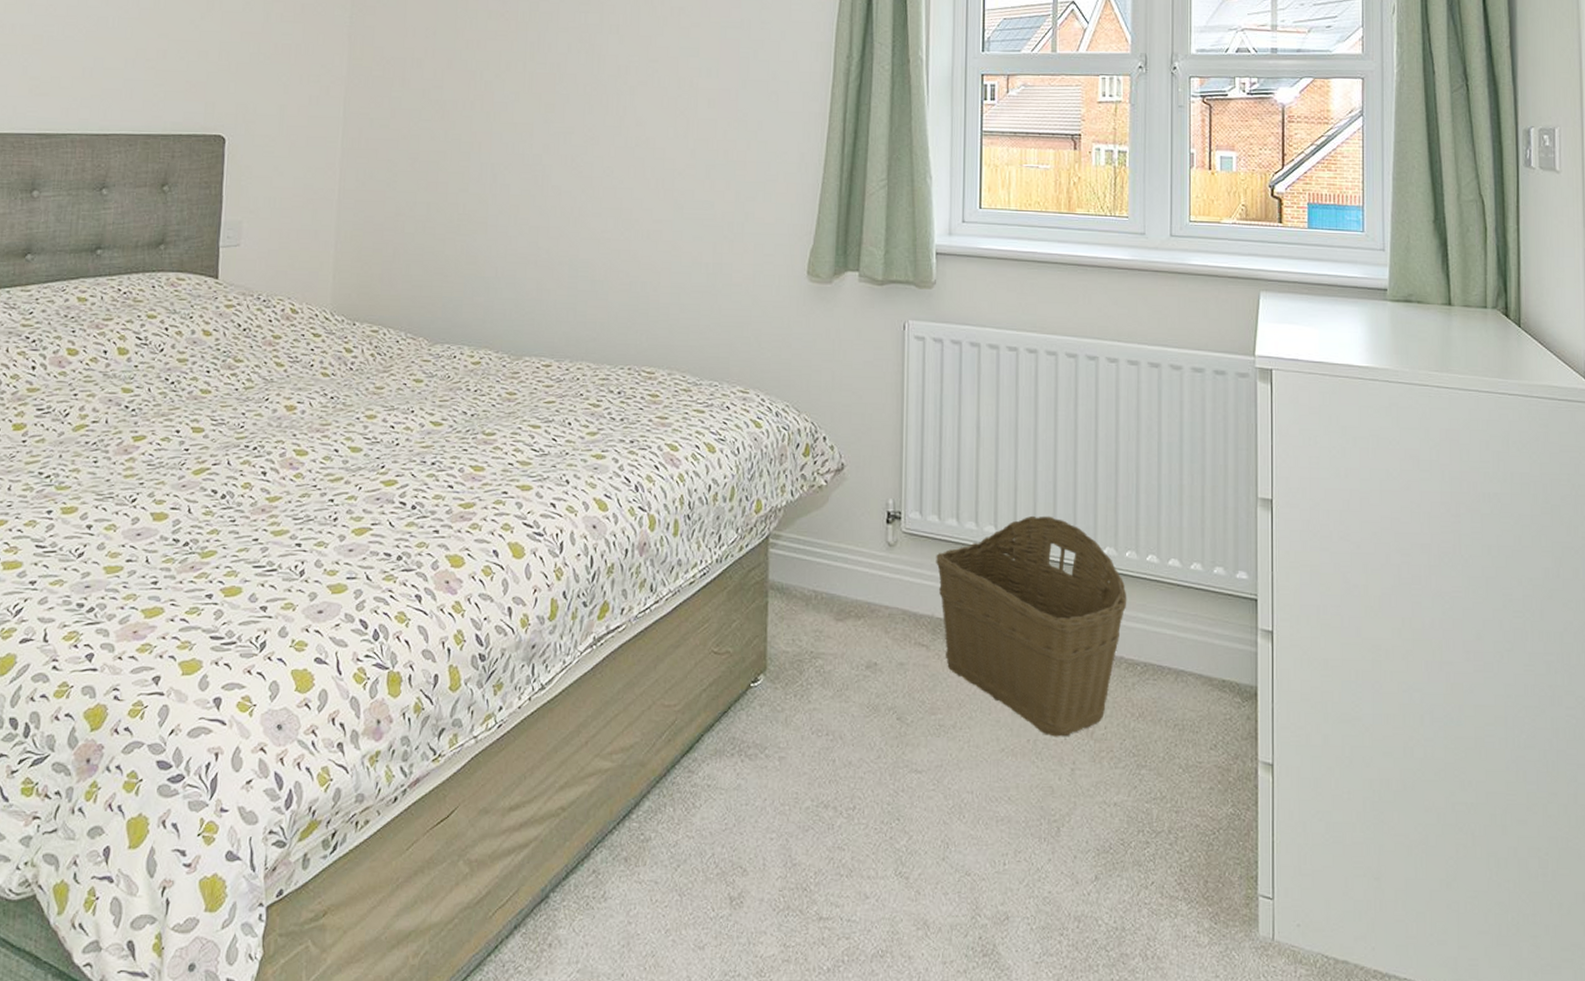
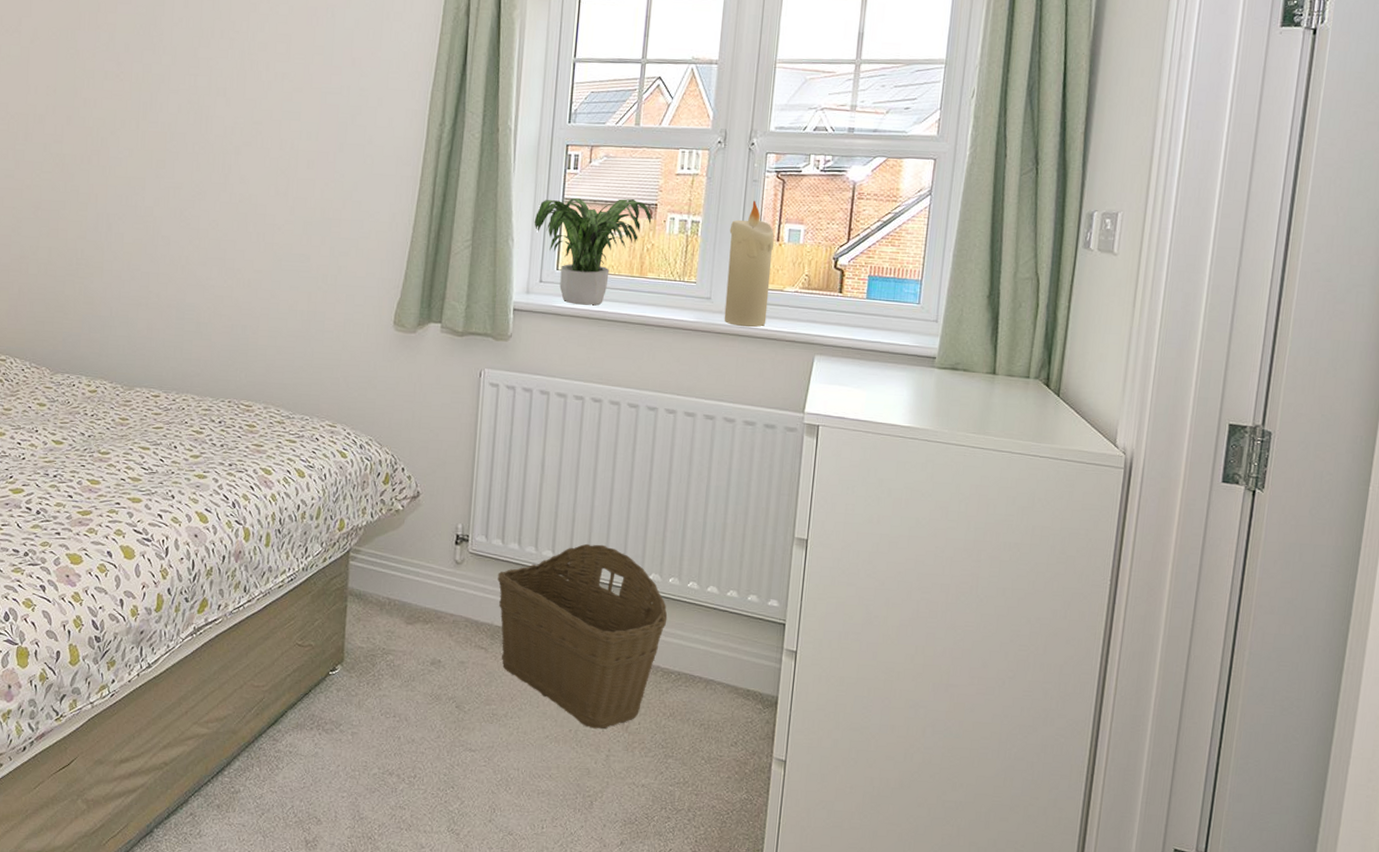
potted plant: none [952,129,1076,247] -> present [534,198,652,306]
candle: none [1158,127,1206,264] -> present [724,200,775,328]

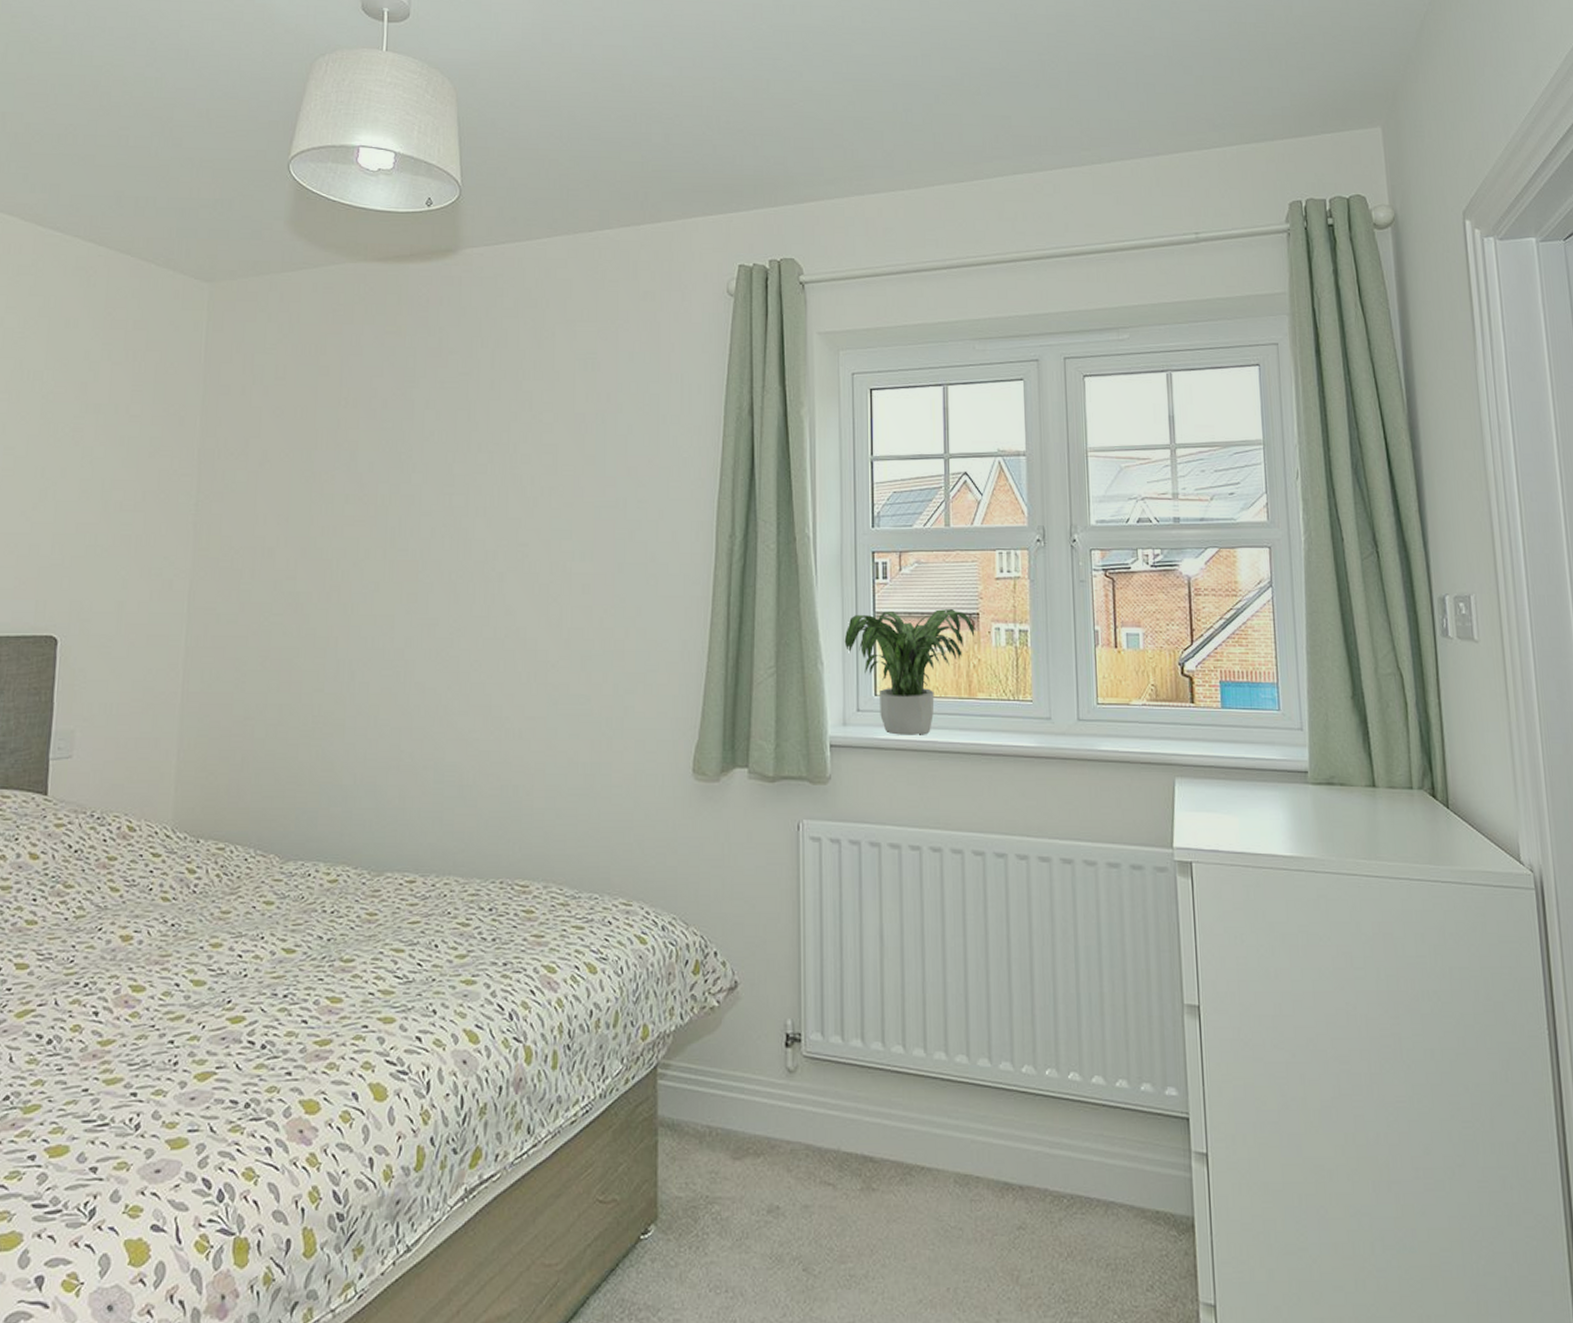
wicker basket: present [497,543,668,729] -> none [840,1032,1049,1284]
candle: present [724,200,775,328] -> none [1061,603,1116,750]

